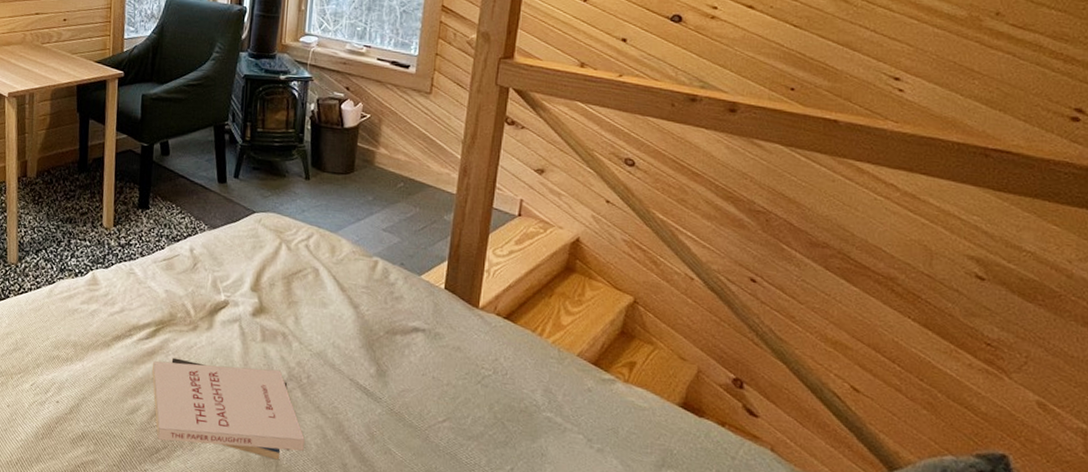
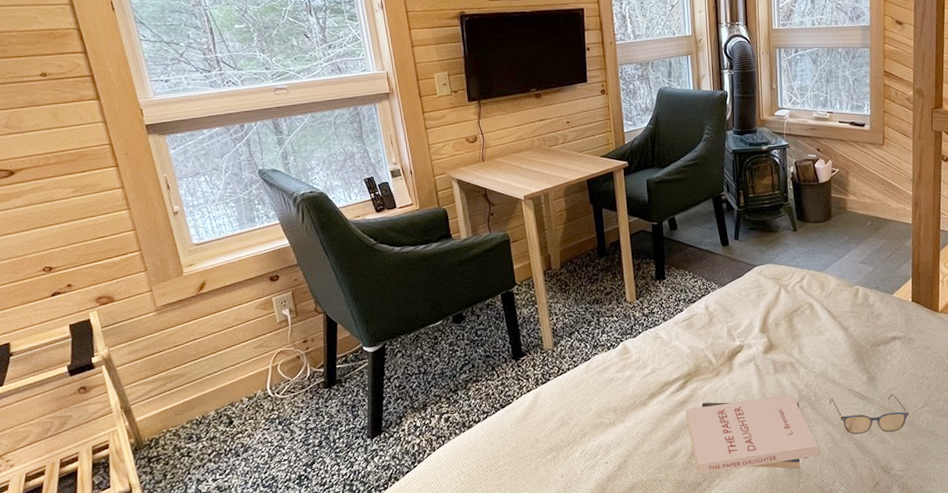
glasses: none [324,385,425,444] -> present [829,394,910,435]

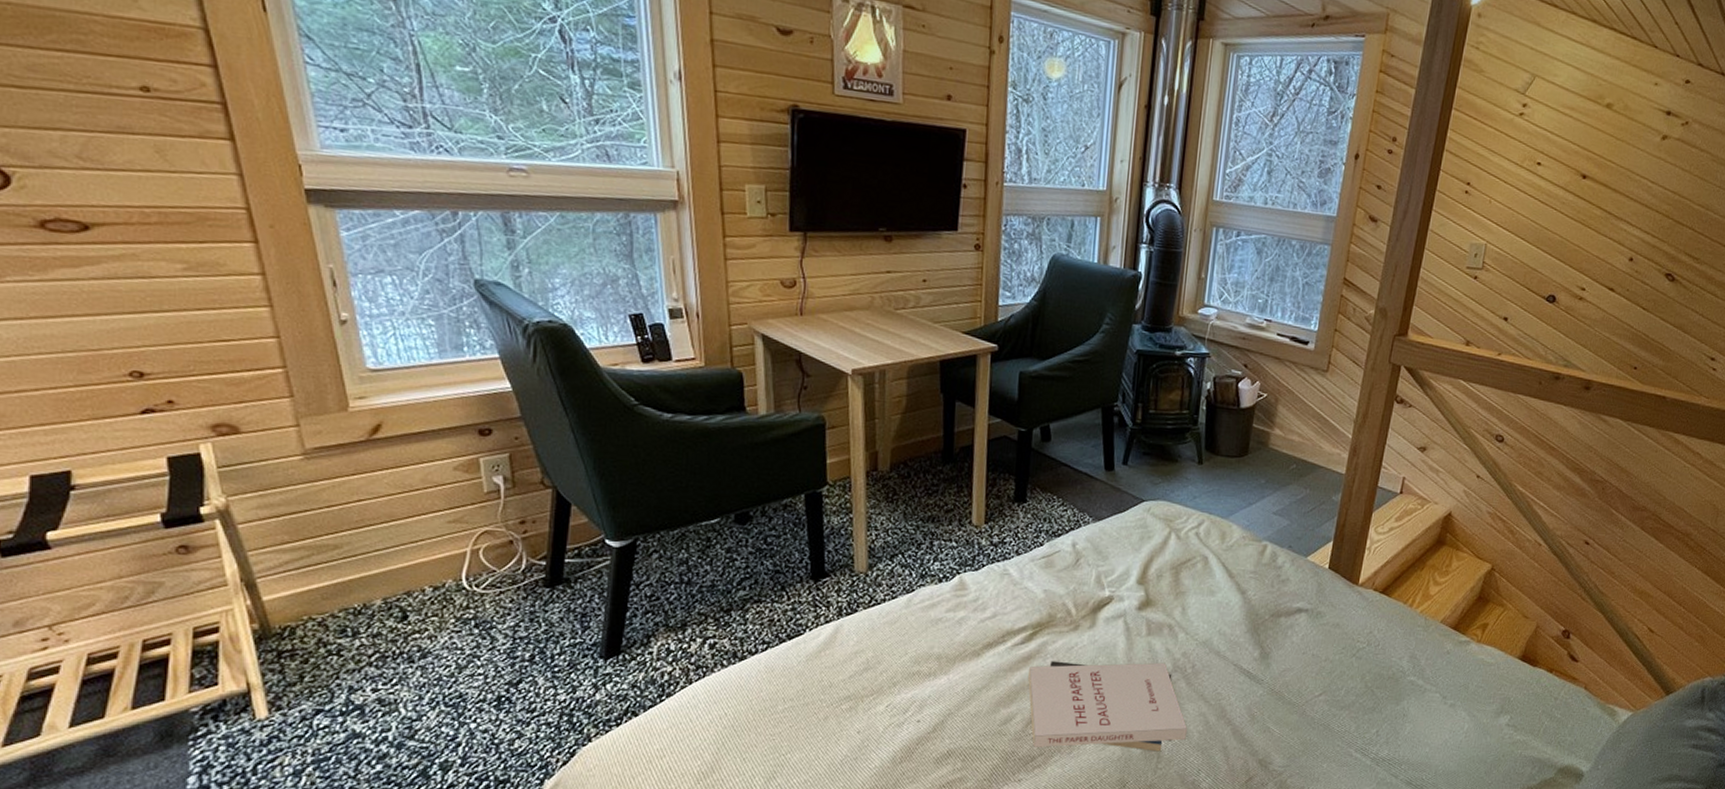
glasses: present [829,394,910,435] -> none [1208,672,1303,721]

